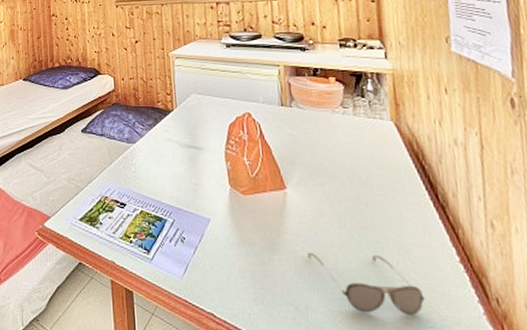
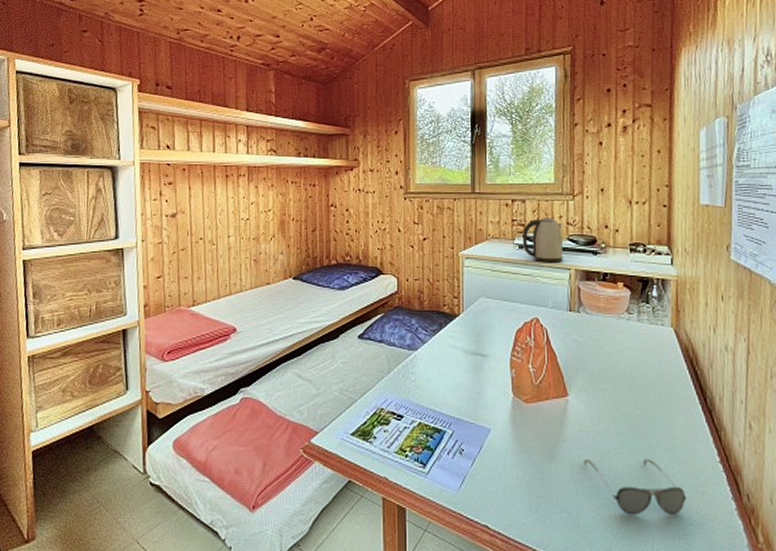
kettle: none [228,17,271,60] -> present [522,218,564,263]

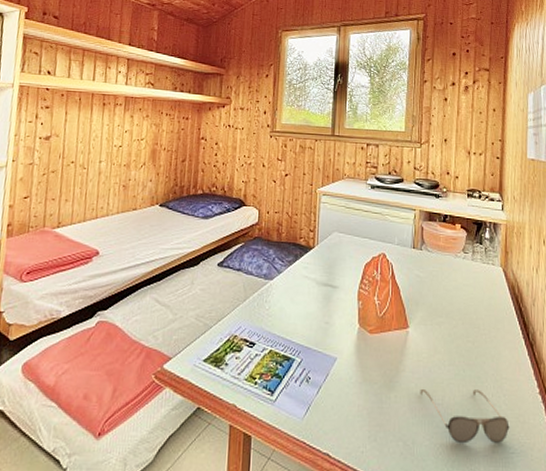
kettle: present [522,218,564,263] -> none [374,162,411,204]

